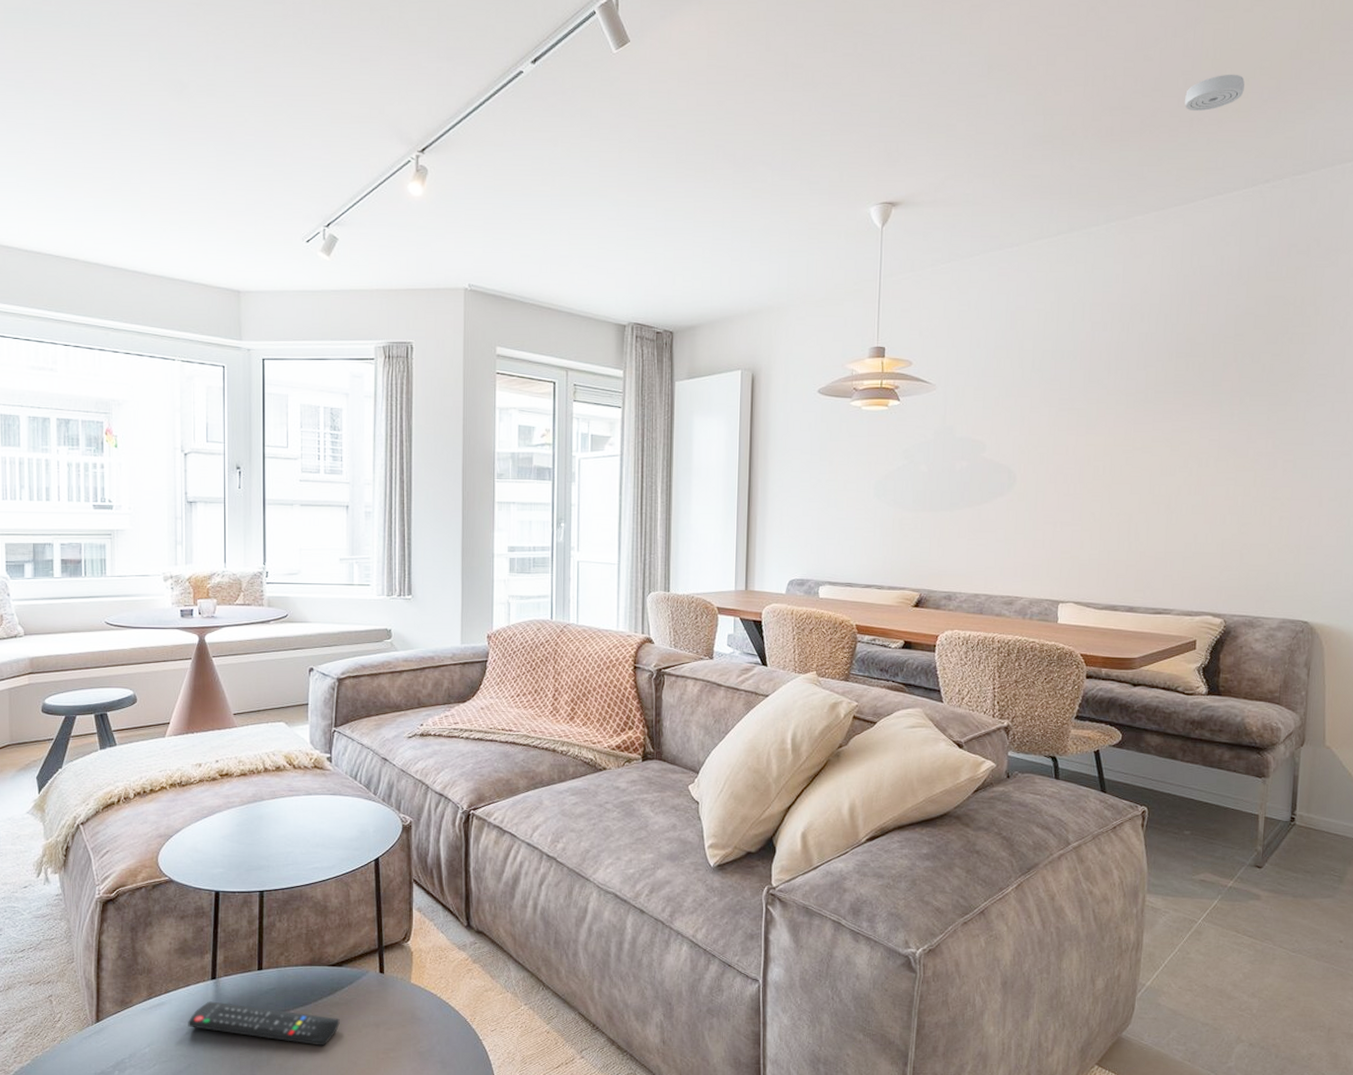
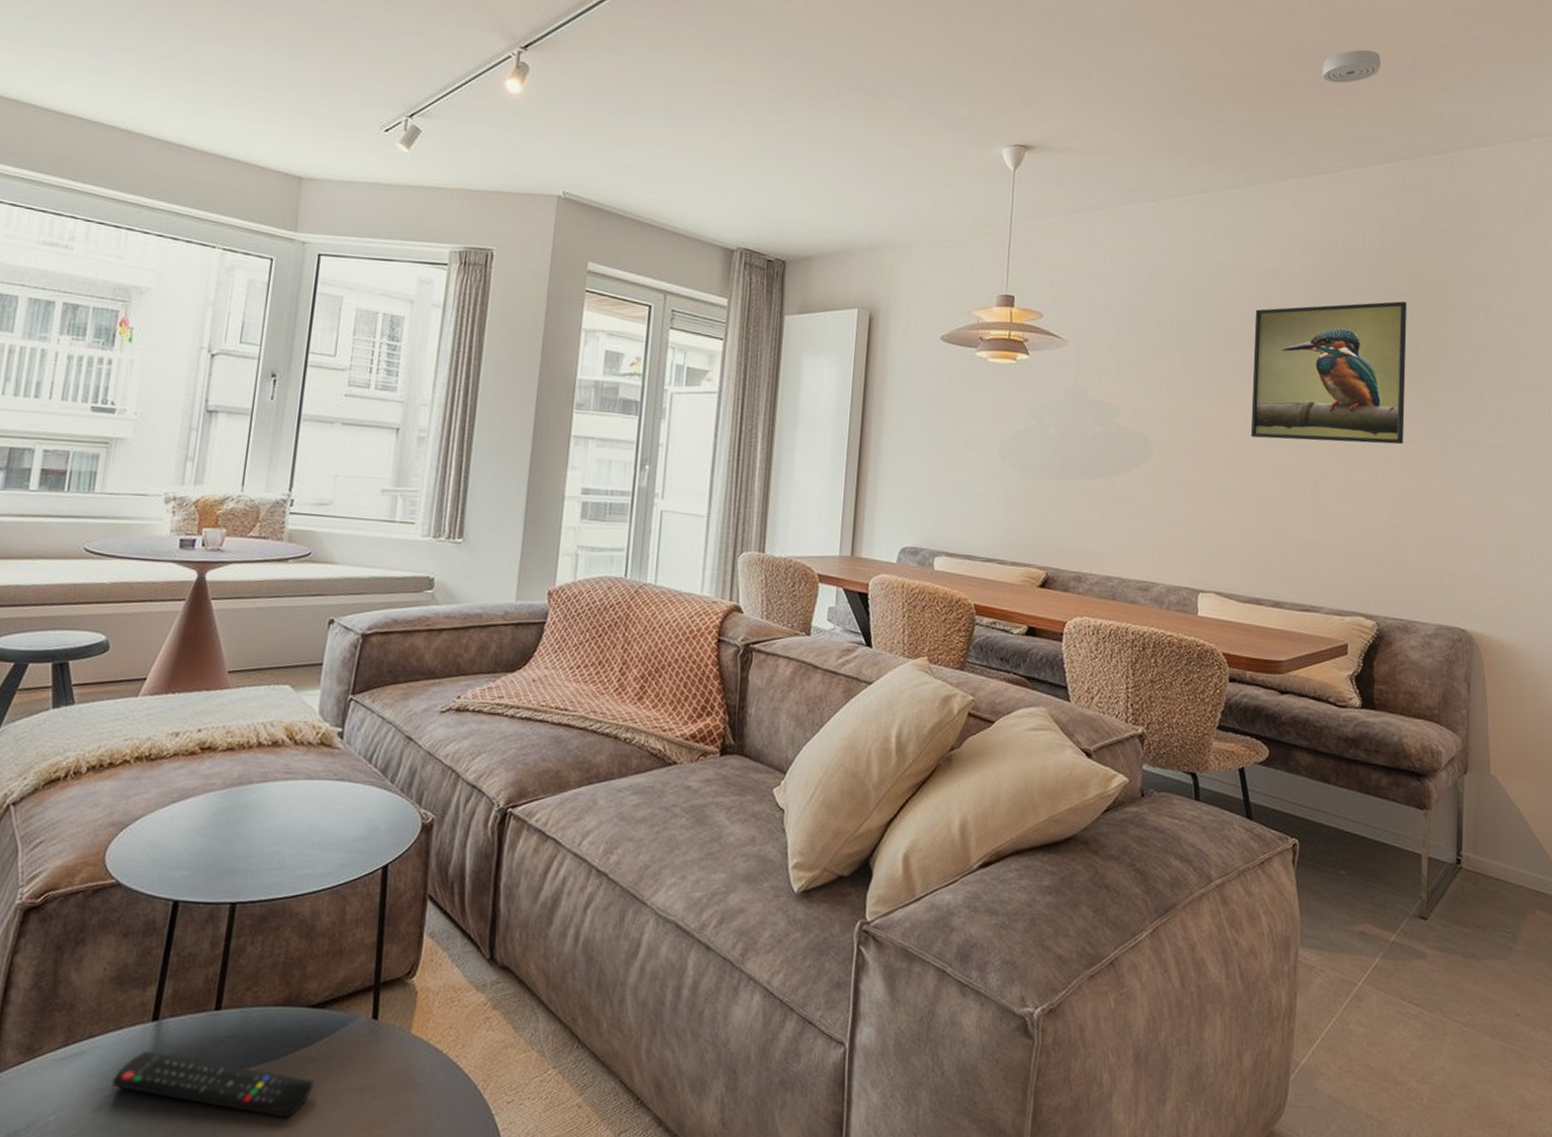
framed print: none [1108,322,1264,462] -> present [1250,301,1408,445]

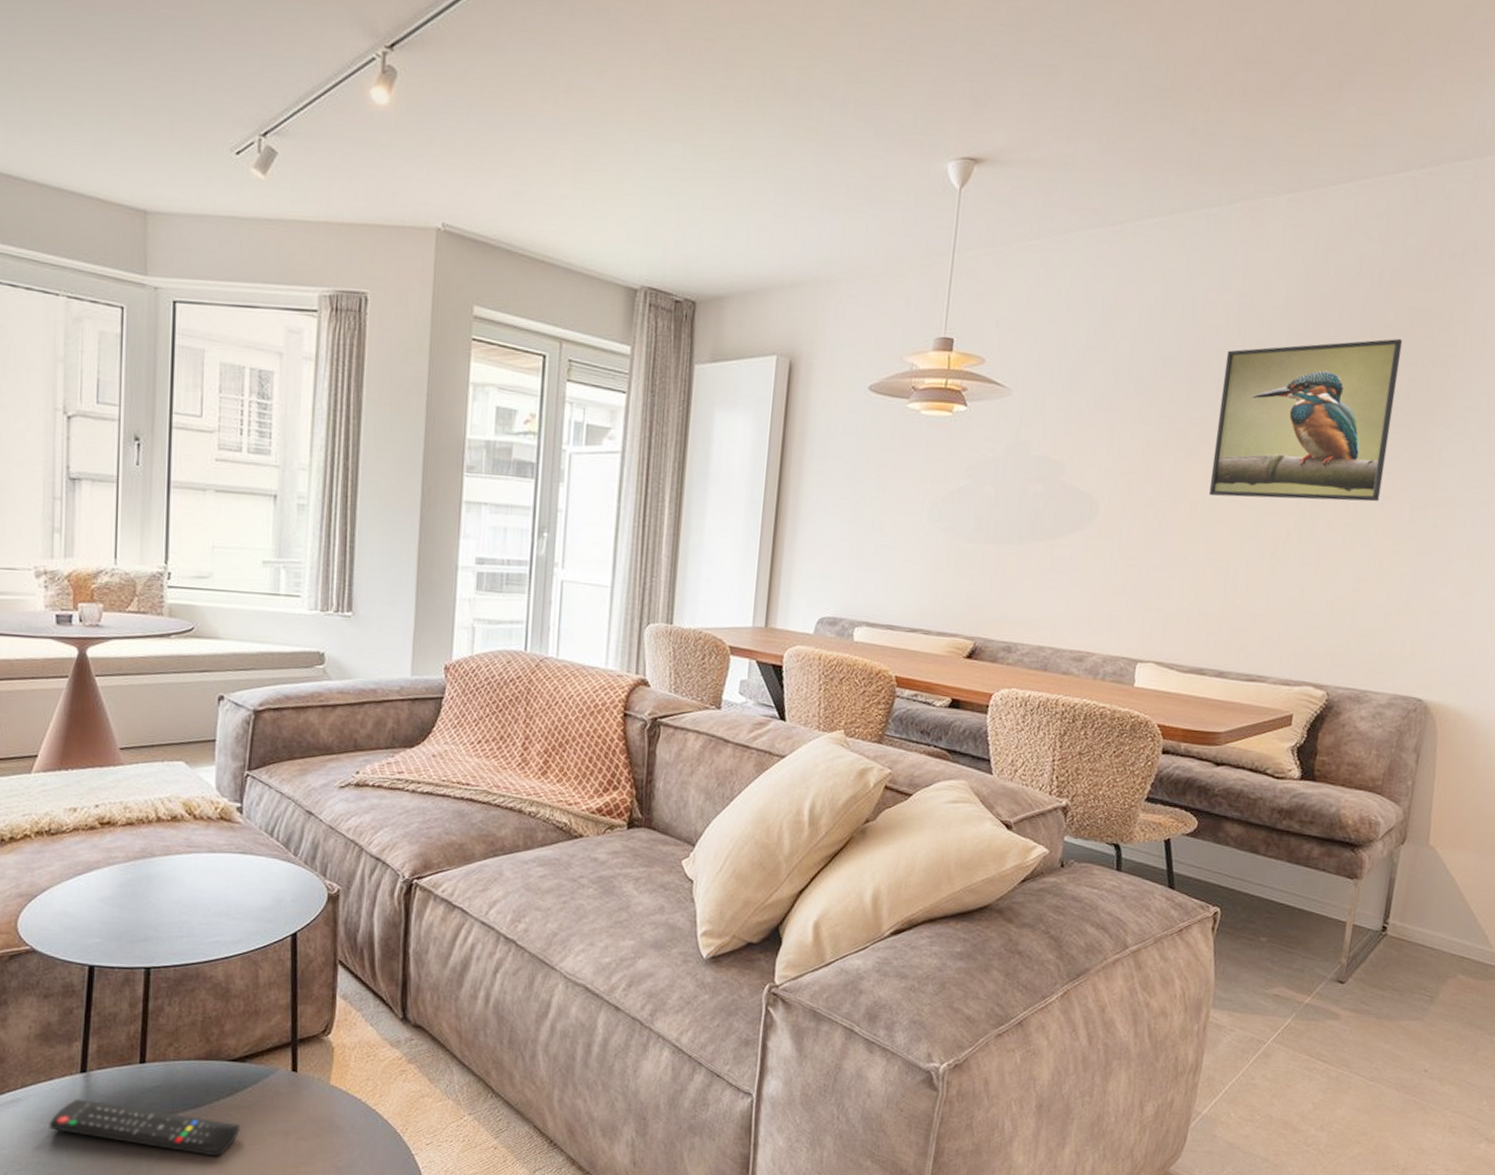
smoke detector: present [1322,49,1381,83] -> none [1334,29,1408,73]

